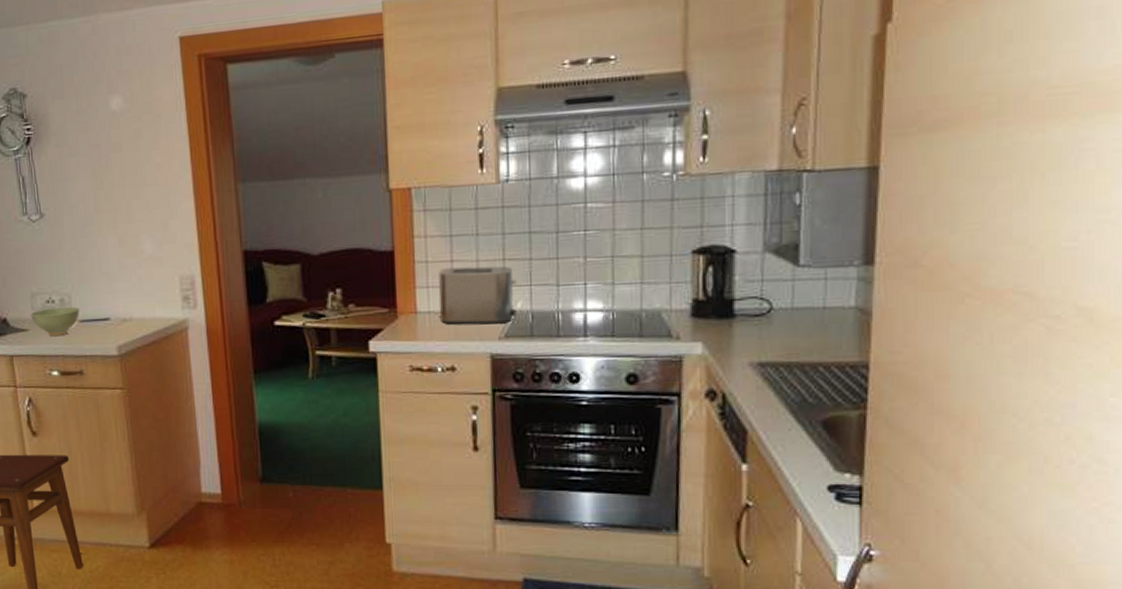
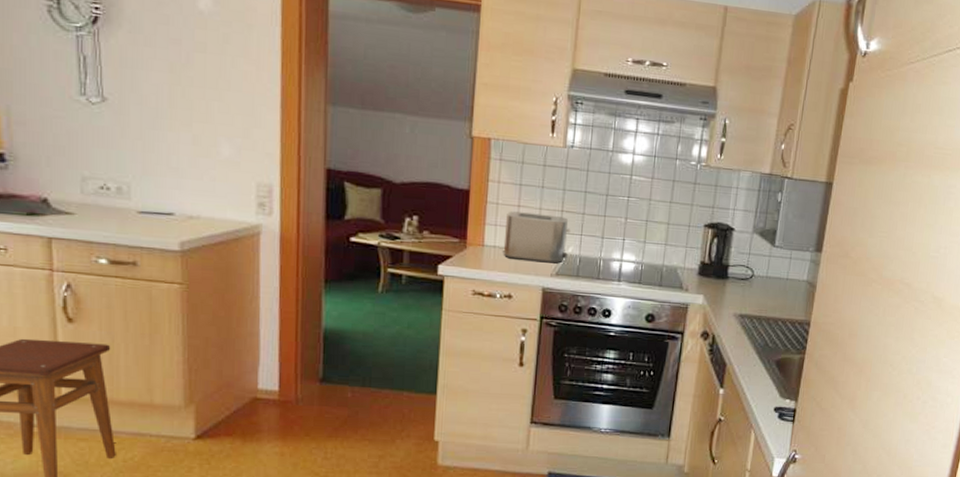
bowl: present [30,306,80,337] -> none [78,194,140,225]

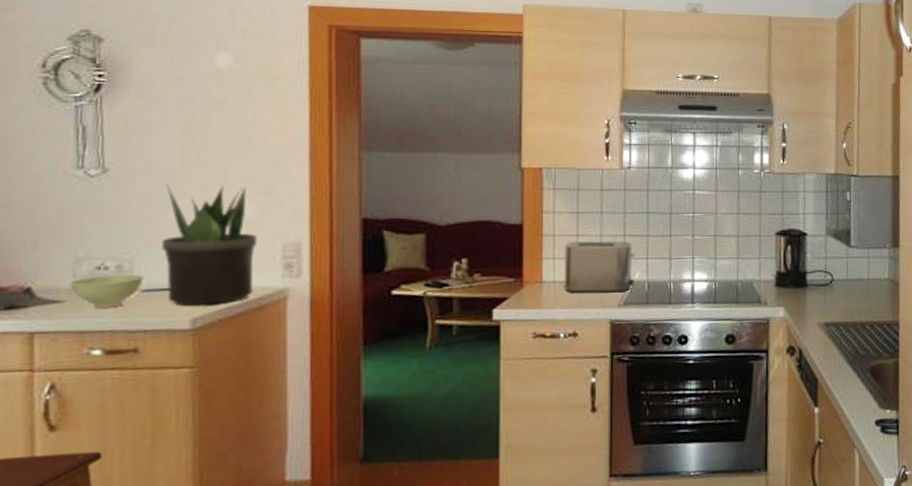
bowl: none [78,194,140,225] -> present [69,274,144,309]
planter: none [154,118,234,232] -> present [162,184,256,306]

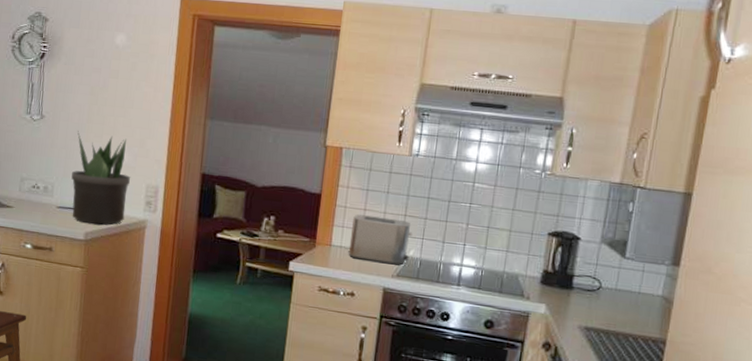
bowl: present [69,274,144,309] -> none [16,192,59,217]

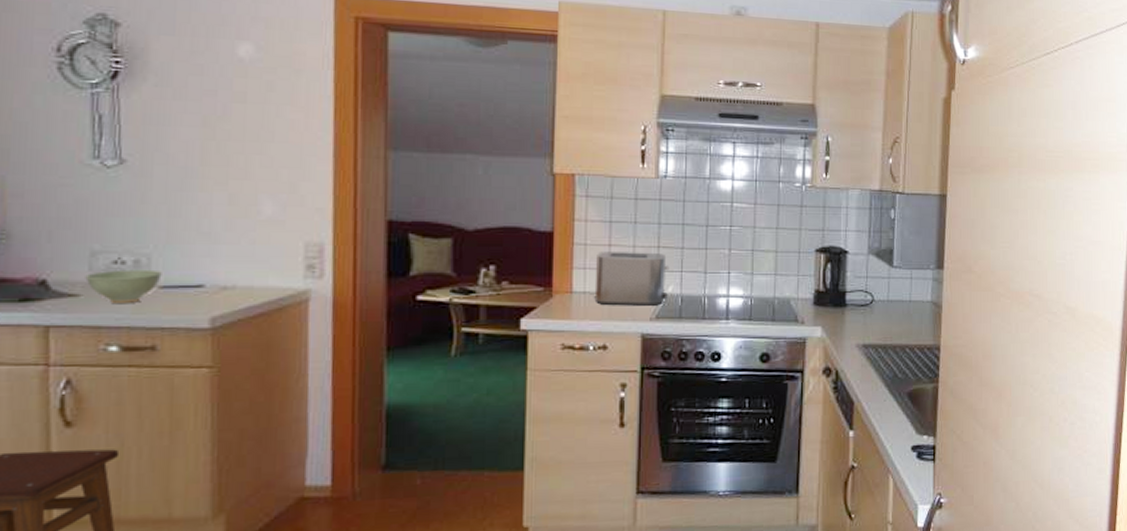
bowl: none [16,192,59,217] -> present [85,269,162,305]
planter: present [71,131,130,225] -> none [181,178,278,304]

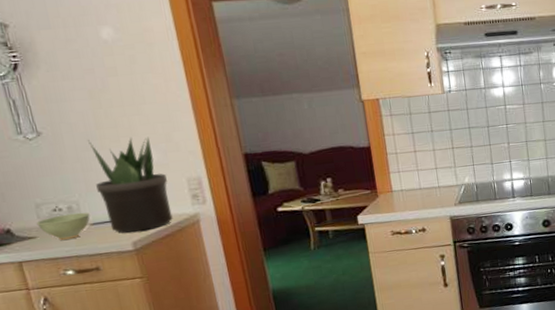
planter: none [181,178,278,304] -> present [88,136,173,233]
toaster: present [594,252,669,306] -> none [406,153,466,198]

